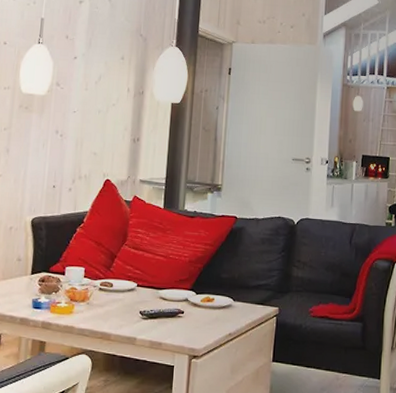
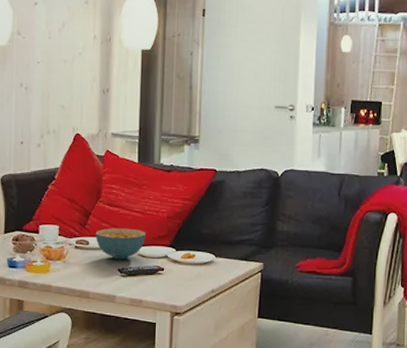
cereal bowl: none [119,271,168,303] -> present [95,228,146,260]

